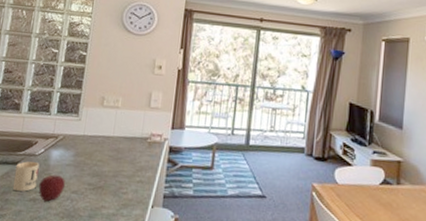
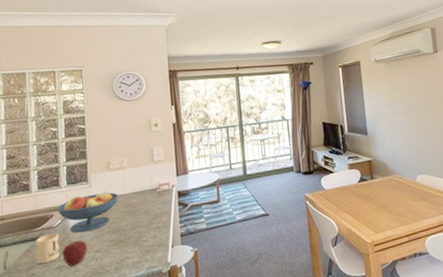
fruit bowl: none [42,128,107,168] -> present [57,192,119,233]

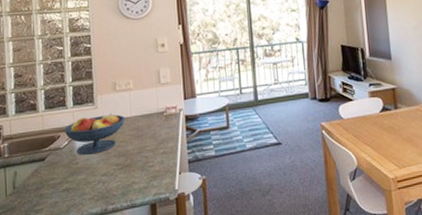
mug: present [36,234,60,264] -> none [43,155,67,186]
apple: present [62,240,88,267] -> none [69,162,95,189]

